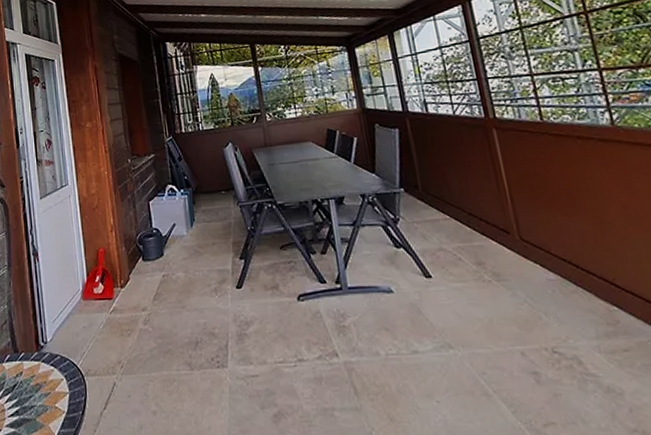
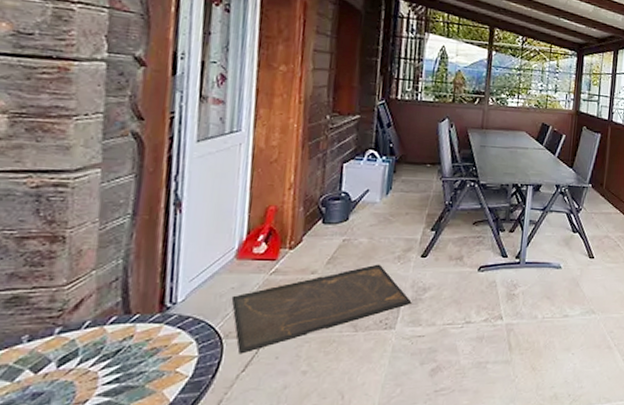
doormat: none [86,298,238,392] -> present [232,264,412,354]

